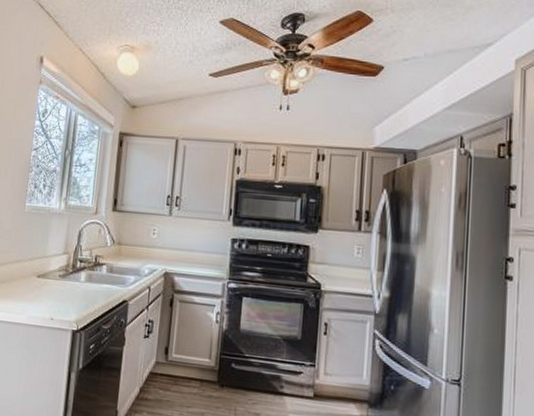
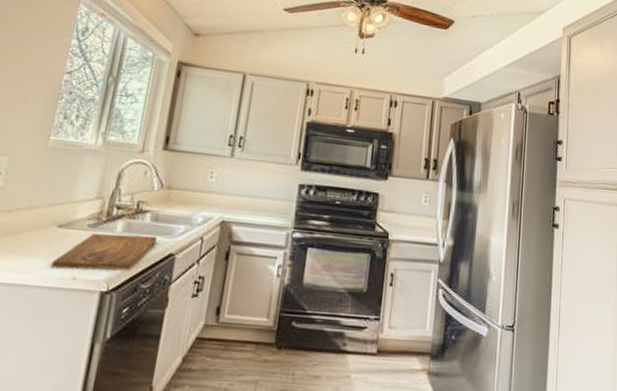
cutting board: none [35,282,112,314] -> present [51,233,157,271]

